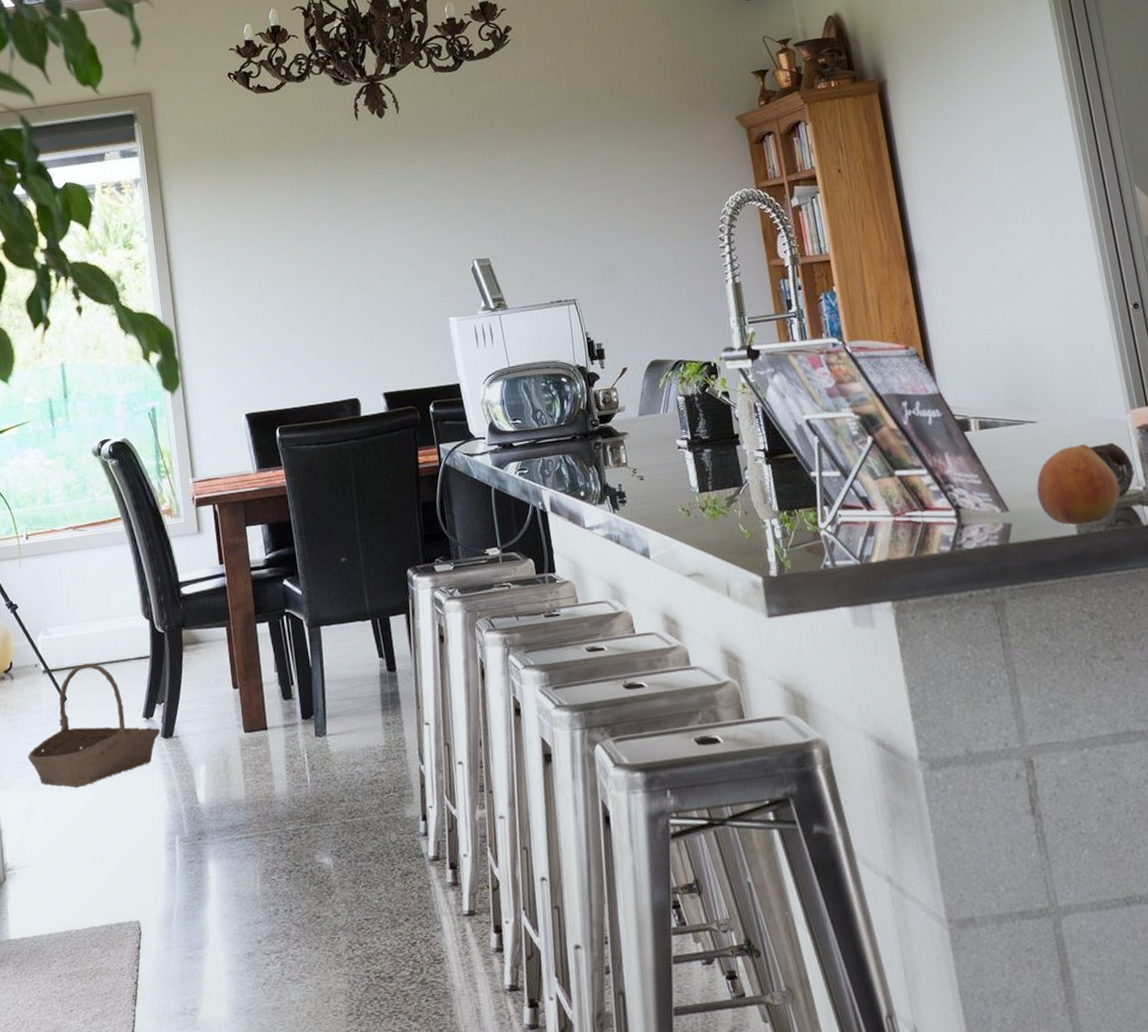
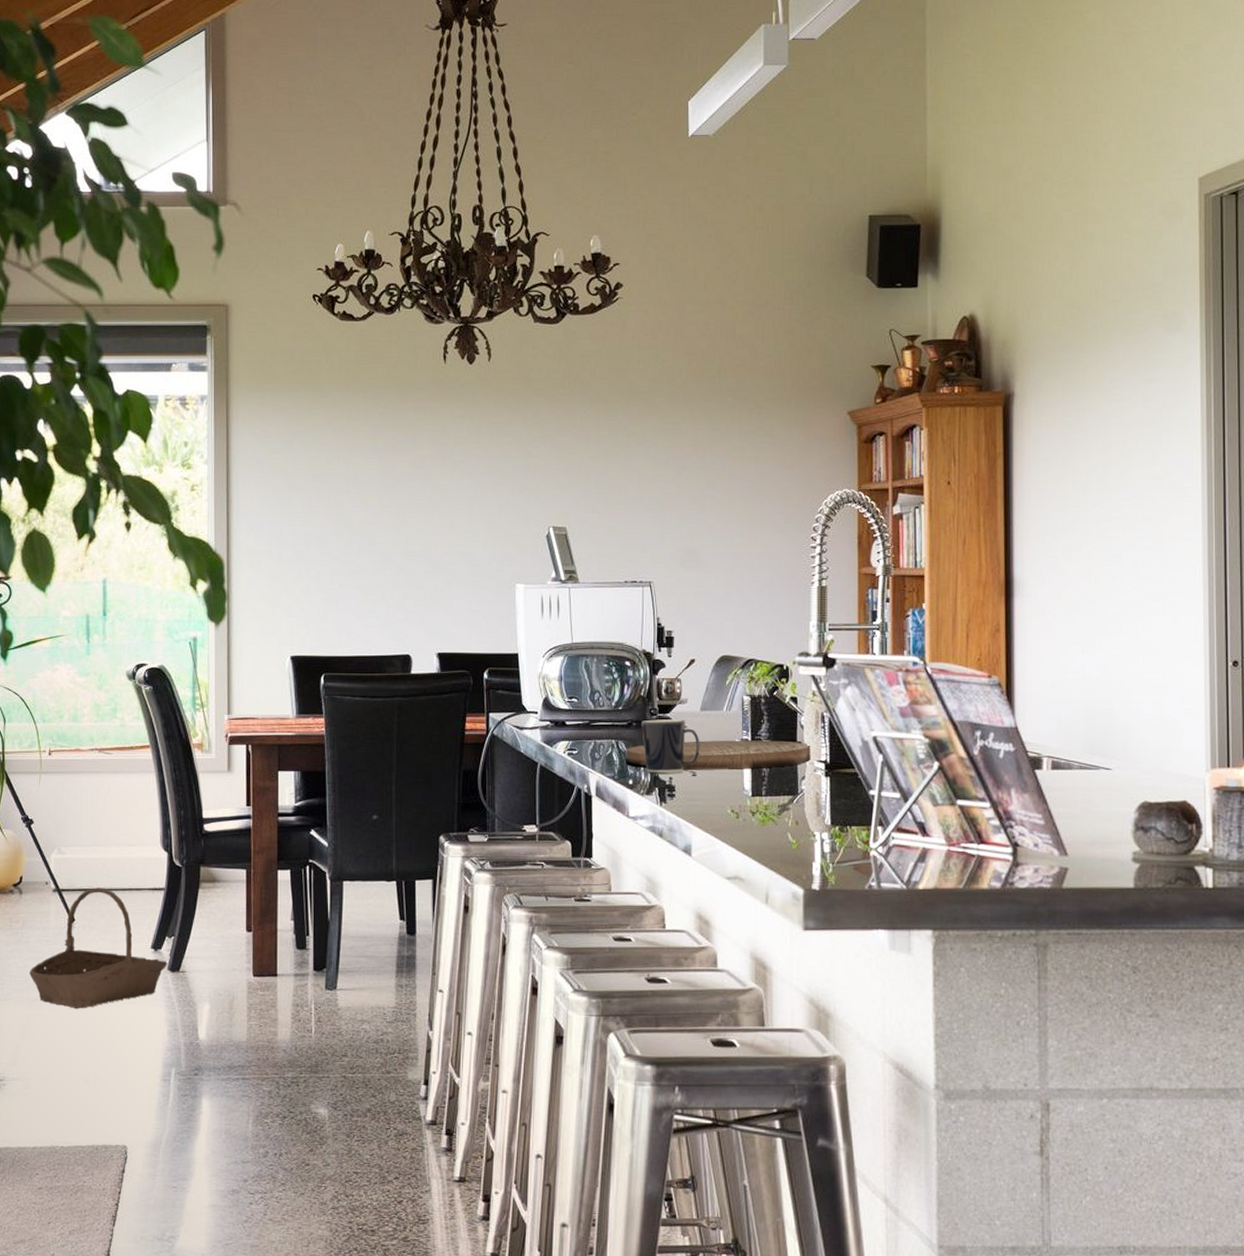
cutting board: none [573,434,750,480] -> present [626,740,811,770]
mug: none [585,427,644,484] -> present [642,719,700,775]
fruit: present [1036,444,1120,526] -> none [1099,798,1186,879]

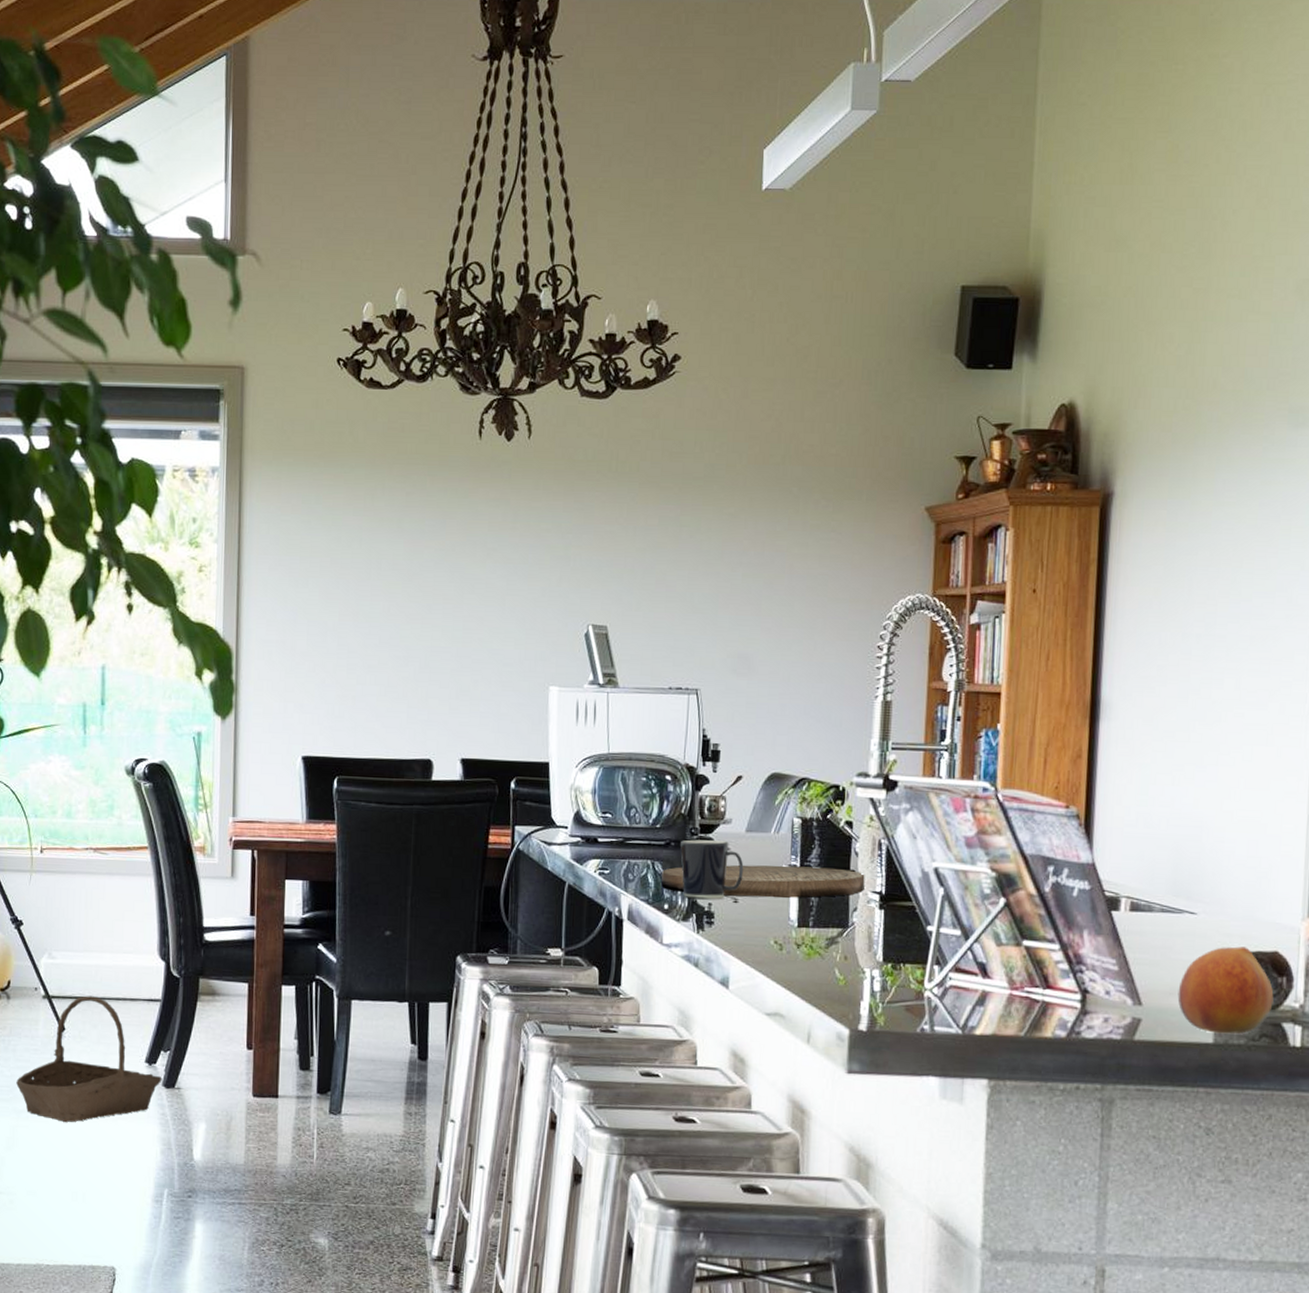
fruit: none [1099,798,1186,879] -> present [1177,946,1274,1034]

